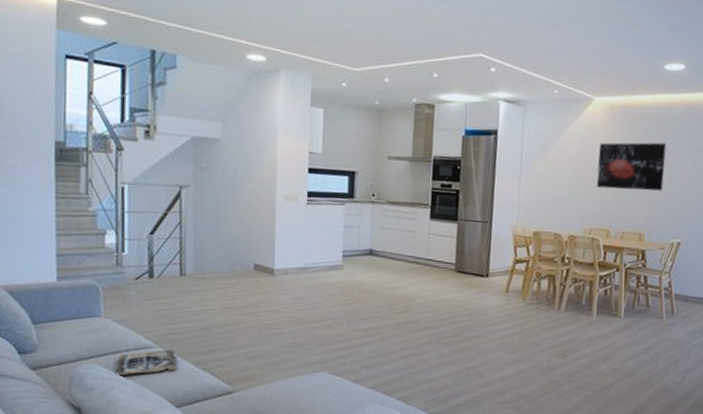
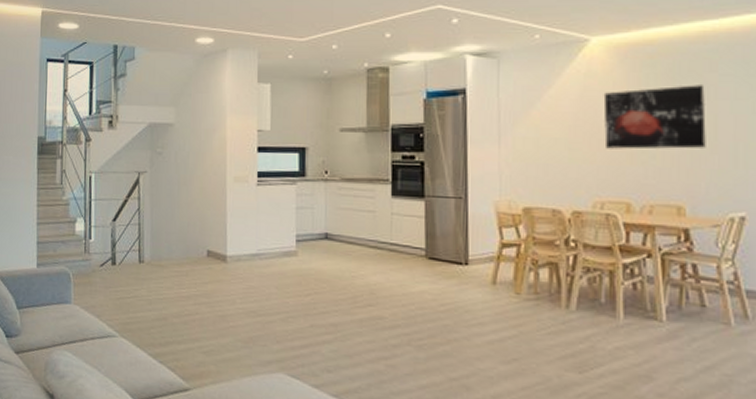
magazine: present [115,349,177,376] -> none [83,339,136,365]

